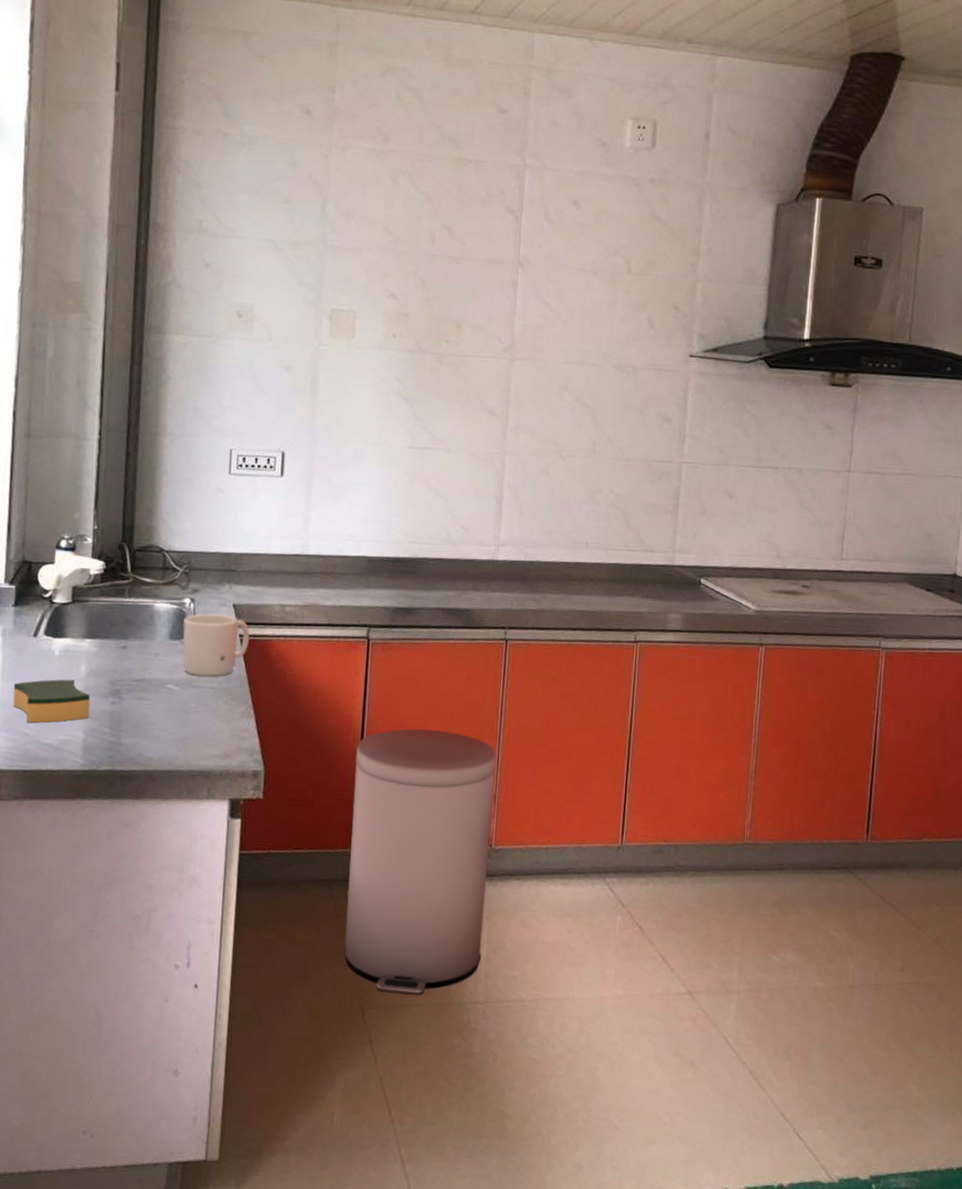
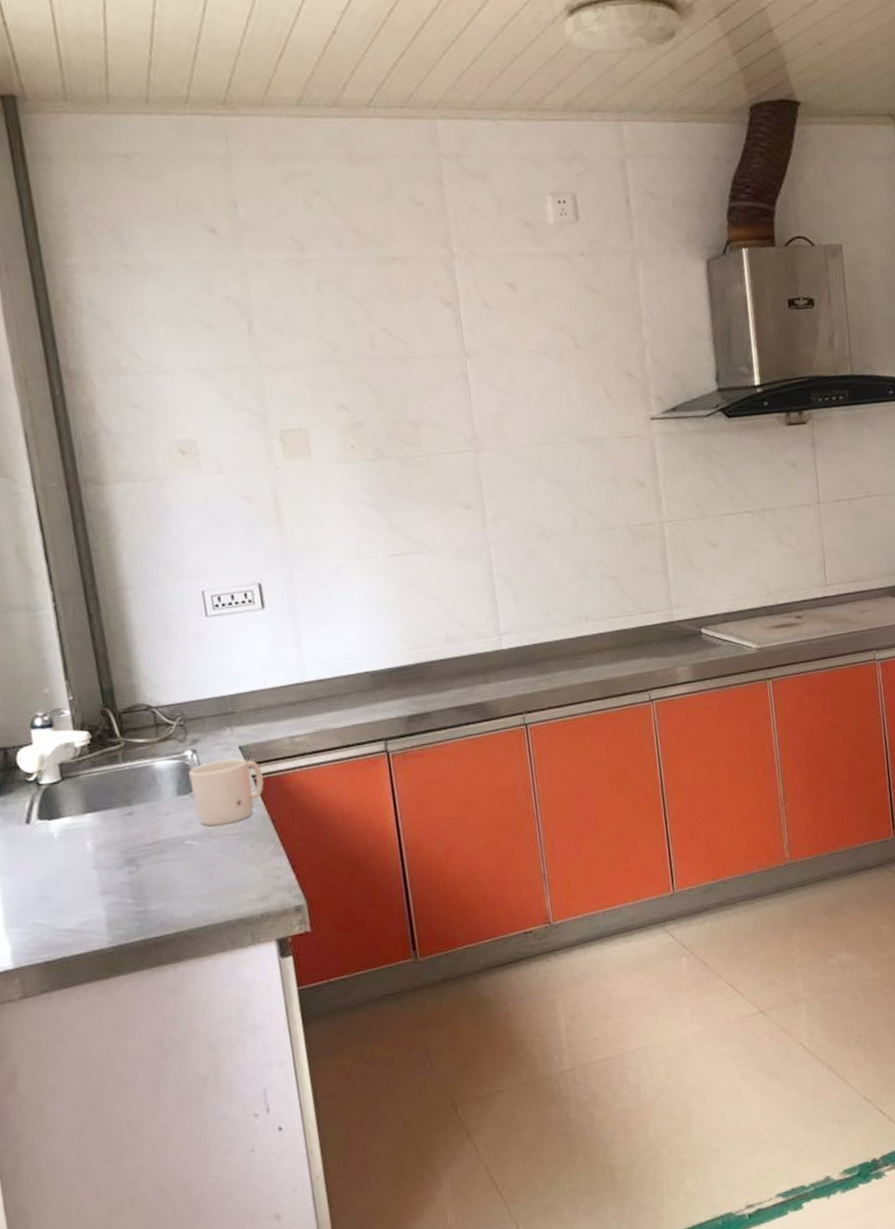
sponge: present [13,679,91,724] -> none [14,858,107,913]
pedal bin: present [344,729,497,996] -> none [397,823,561,1087]

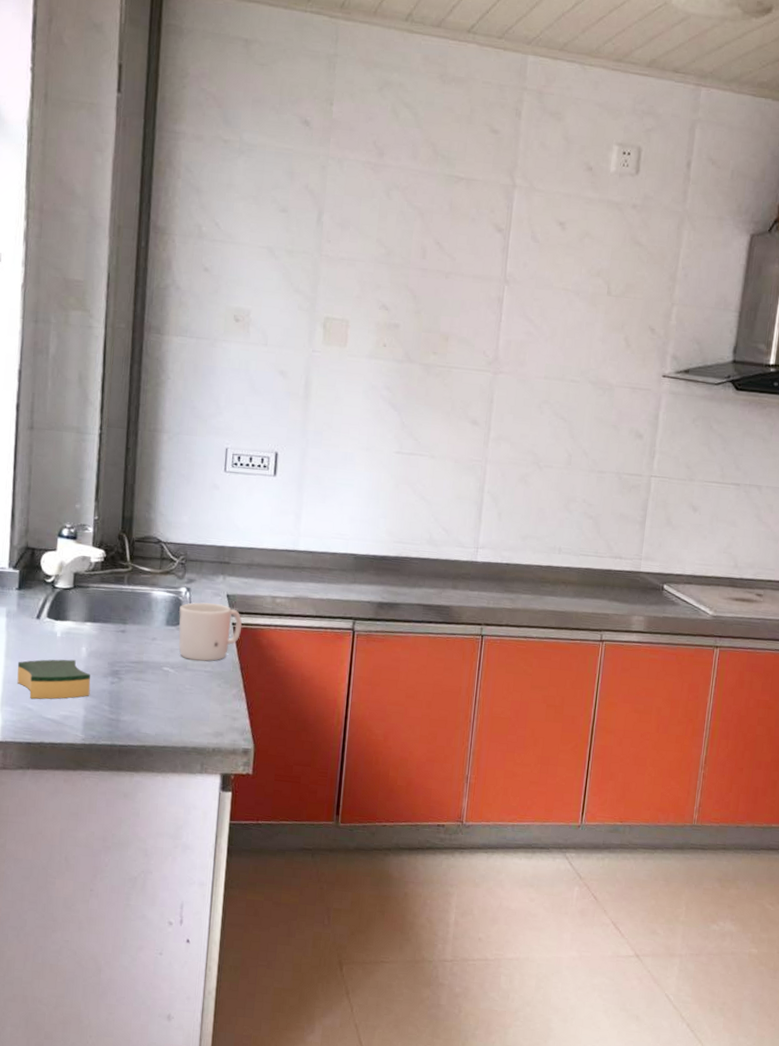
sponge: none [14,858,107,913] -> present [17,659,91,700]

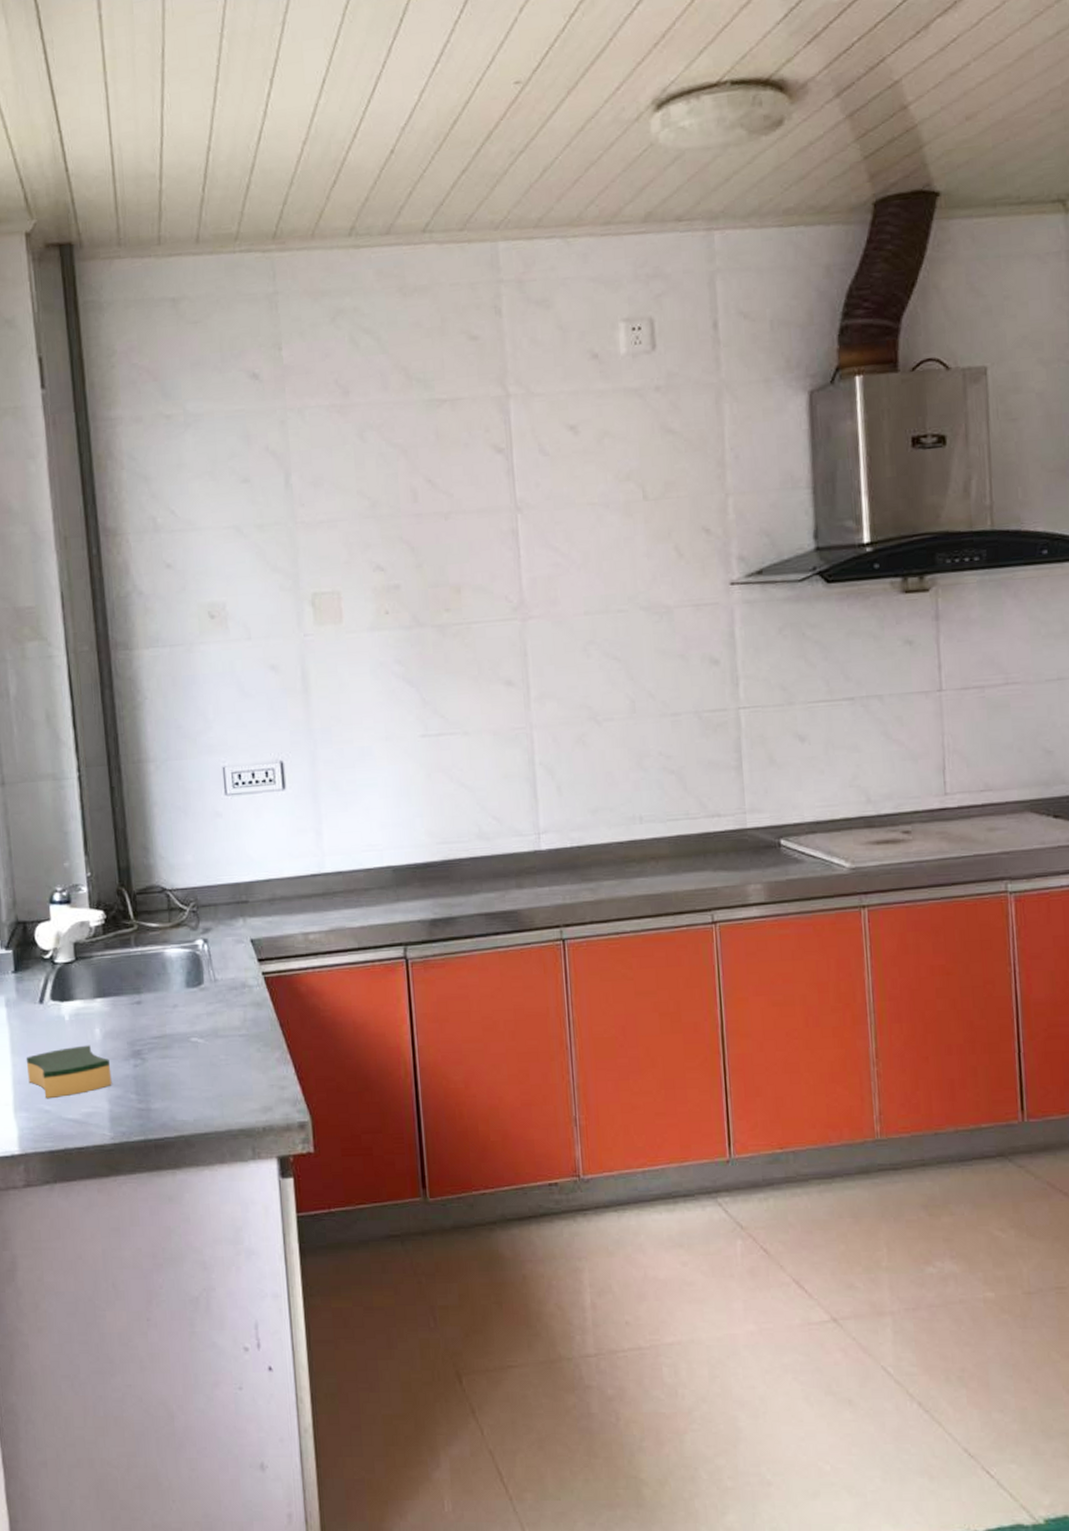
mug: present [178,602,242,662] -> none [198,952,275,1024]

